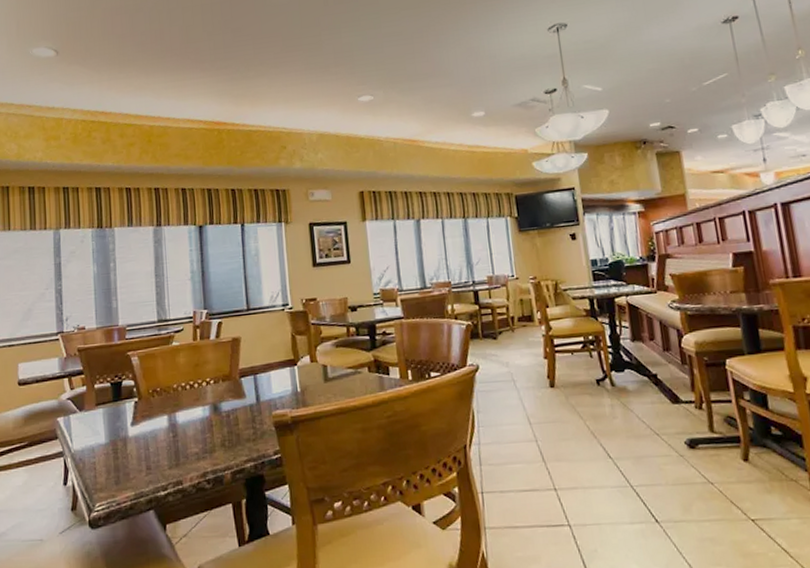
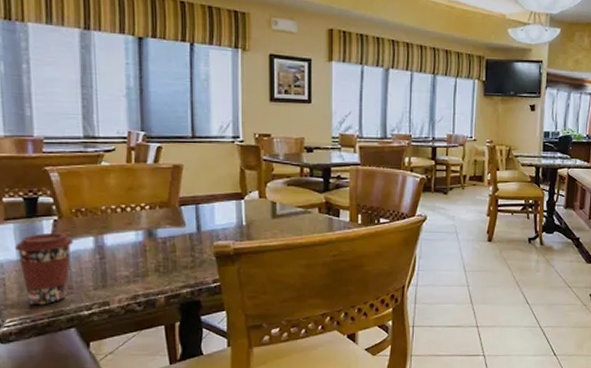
coffee cup: none [104,413,152,488] -> present [15,232,74,305]

